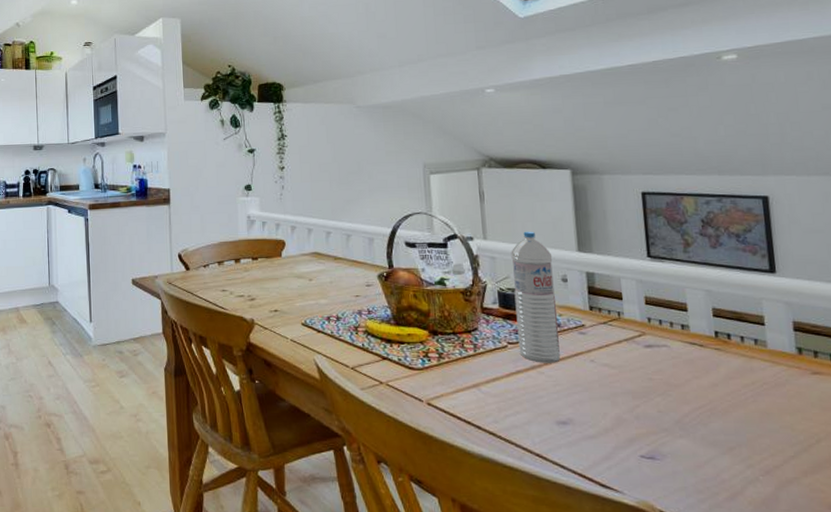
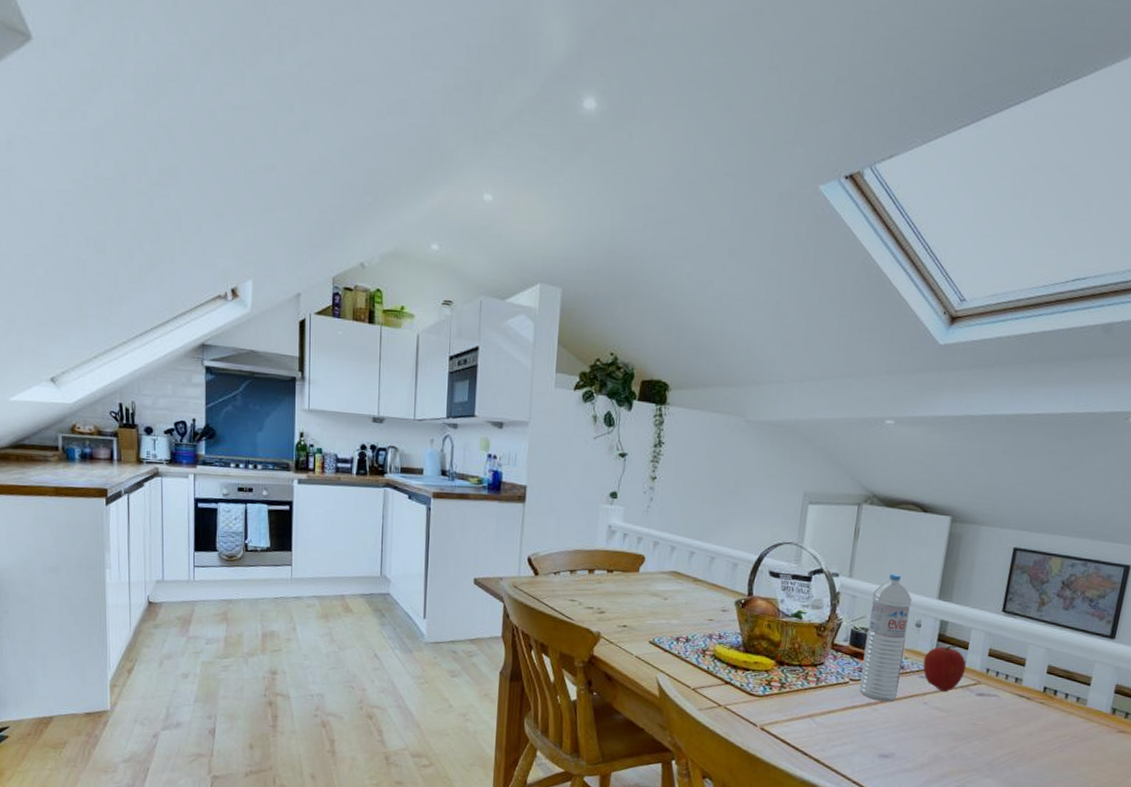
fruit: none [578,296,626,347] -> present [923,645,967,692]

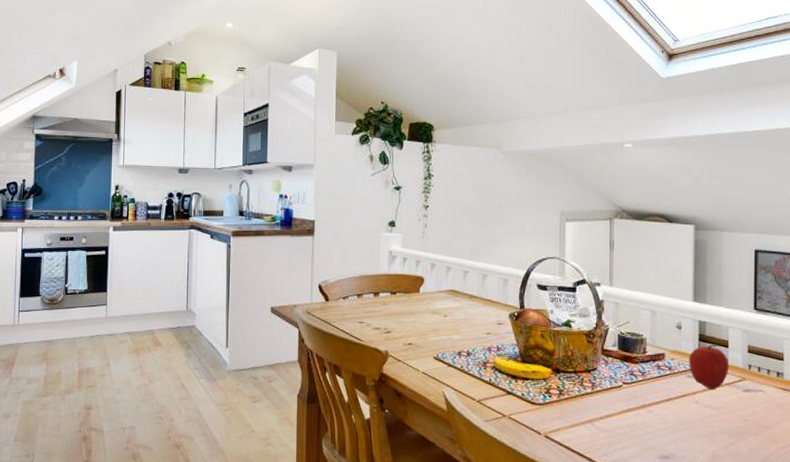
water bottle: present [859,573,912,702] -> none [632,280,670,403]

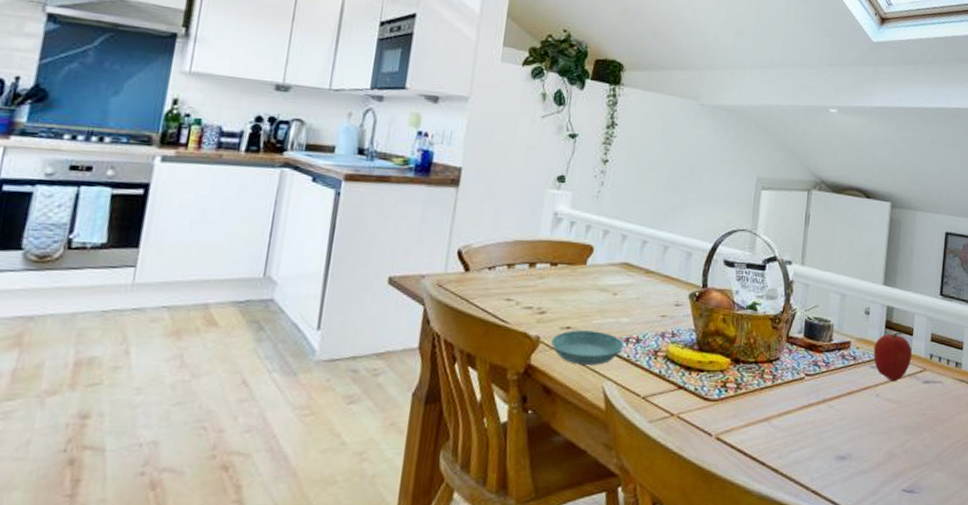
saucer: none [397,346,457,374] -> present [550,330,624,365]

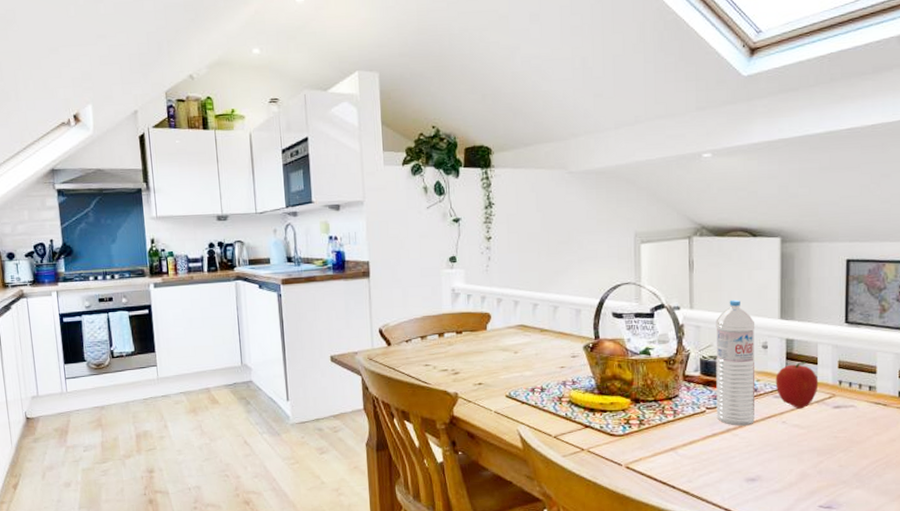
saucer: present [550,330,624,365] -> none [467,384,531,413]
water bottle: none [814,260,861,397] -> present [716,299,756,426]

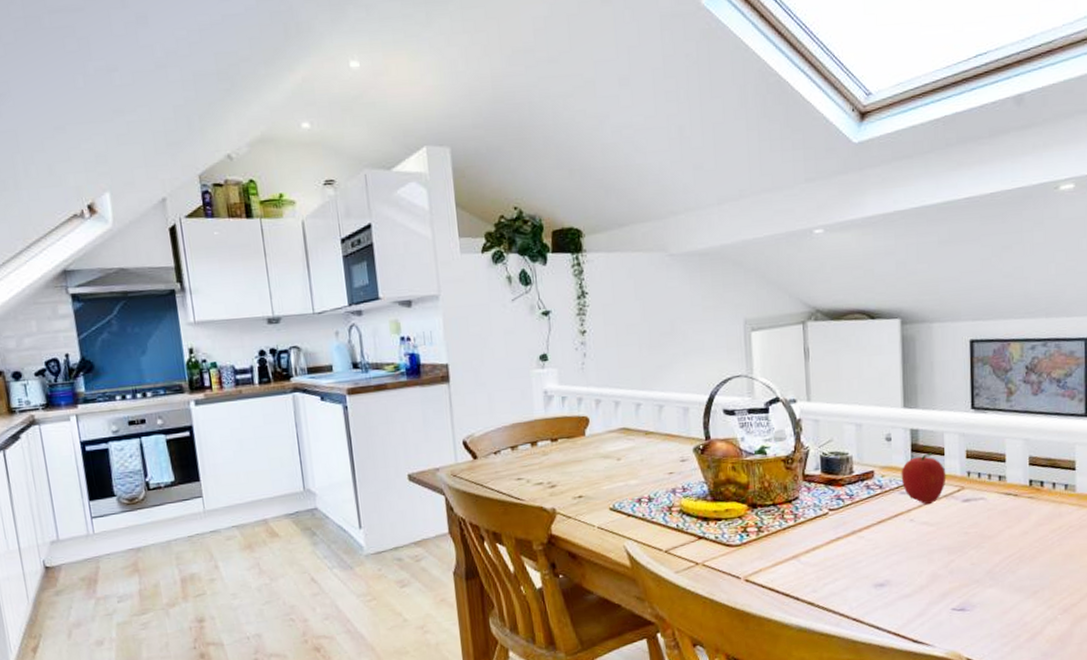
water bottle: present [716,299,756,426] -> none [835,388,881,528]

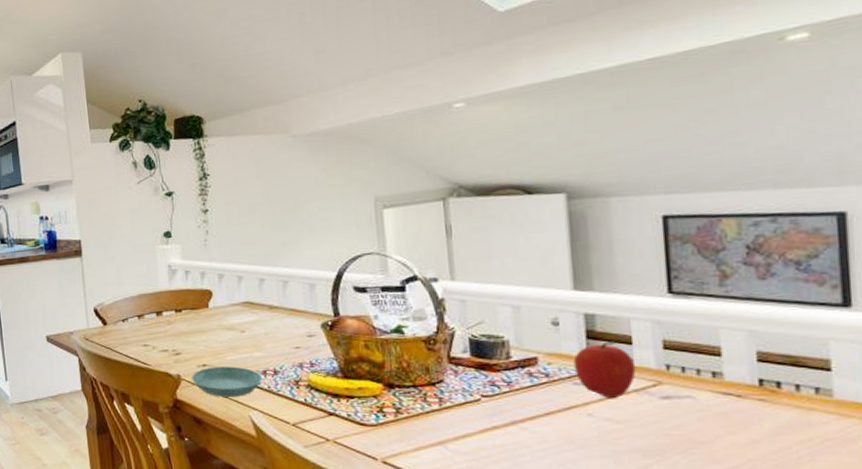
saucer: none [566,496,638,529] -> present [191,366,263,397]

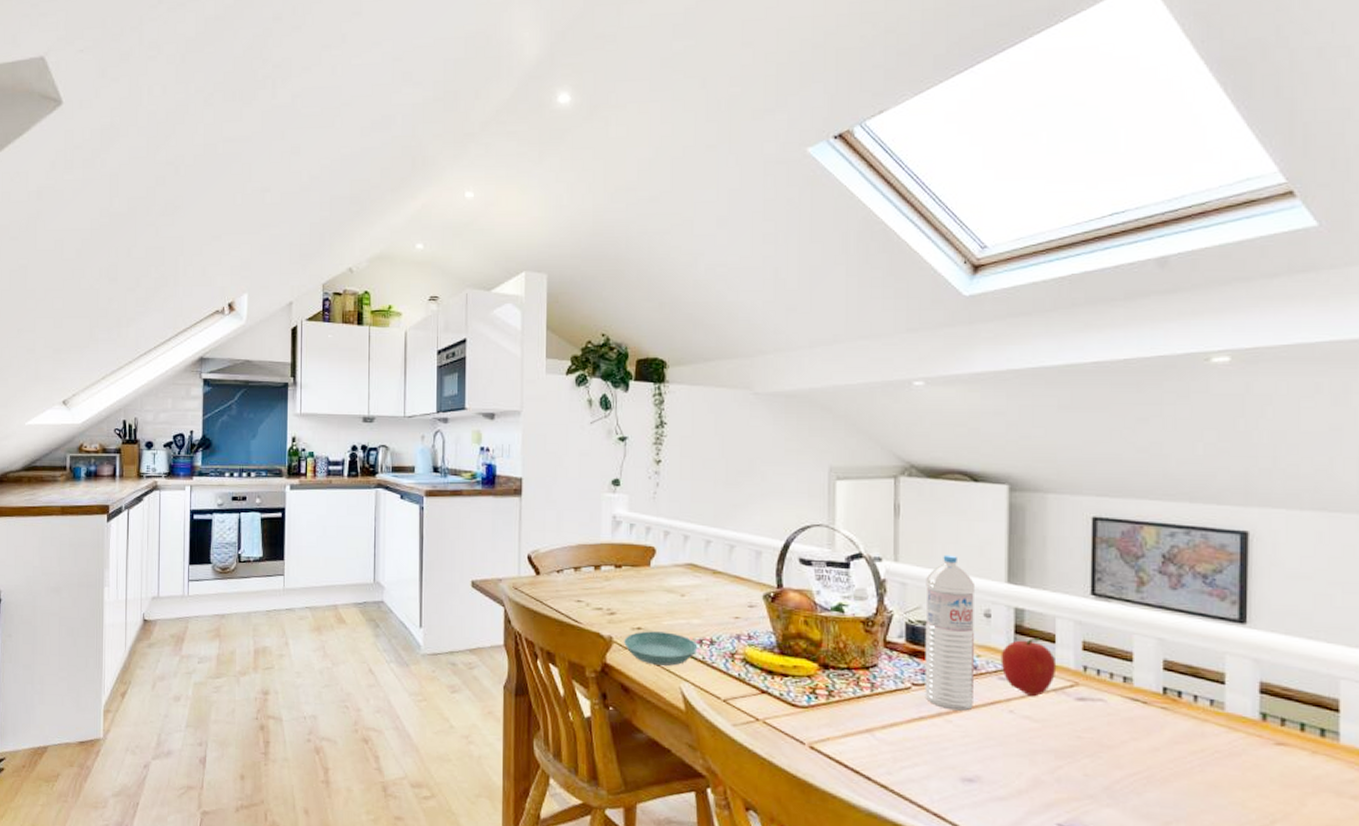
water bottle: none [485,268,548,418] -> present [925,555,976,711]

